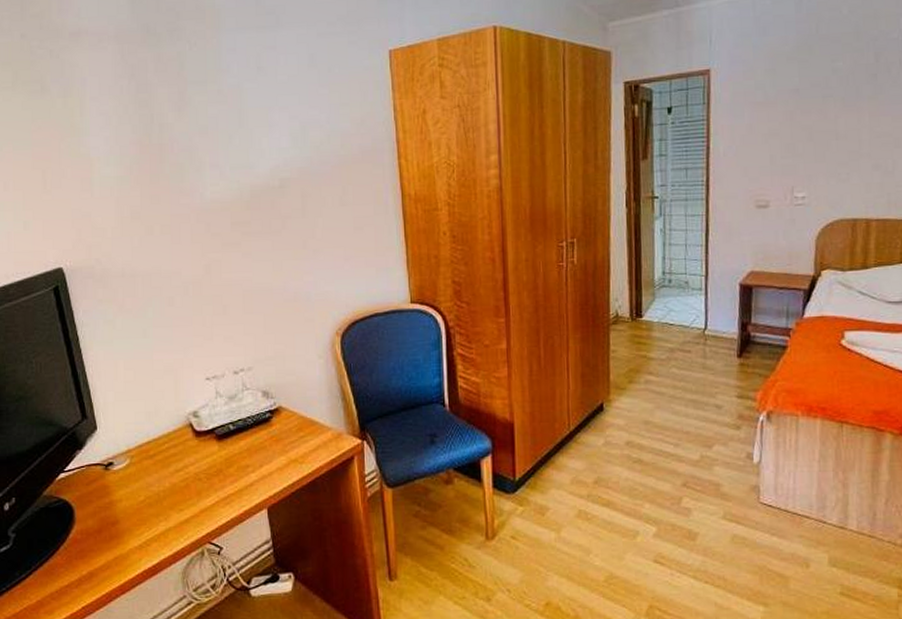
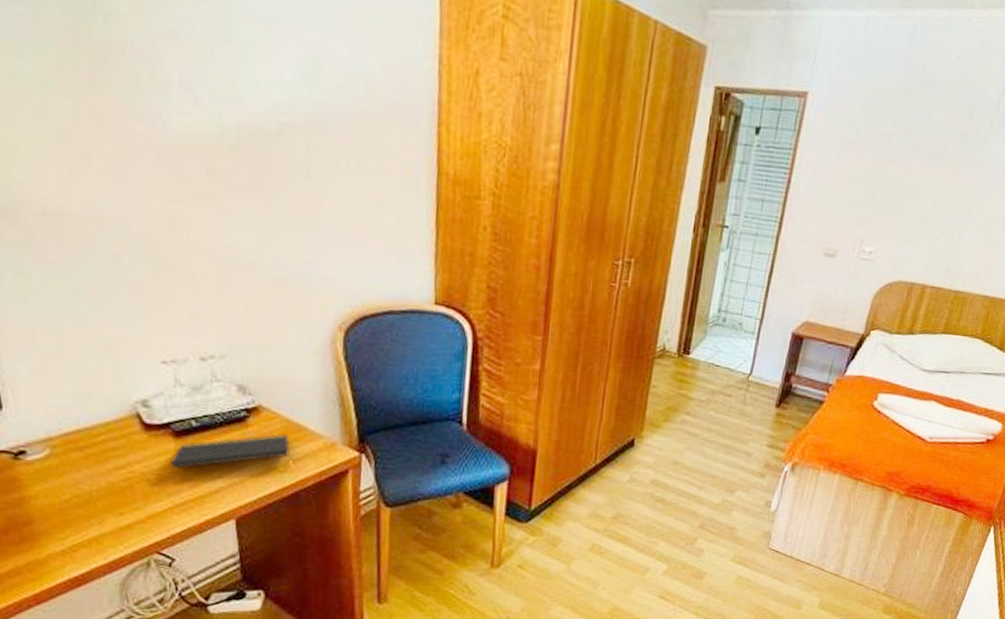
notepad: none [216,430,307,467] -> present [171,434,291,469]

